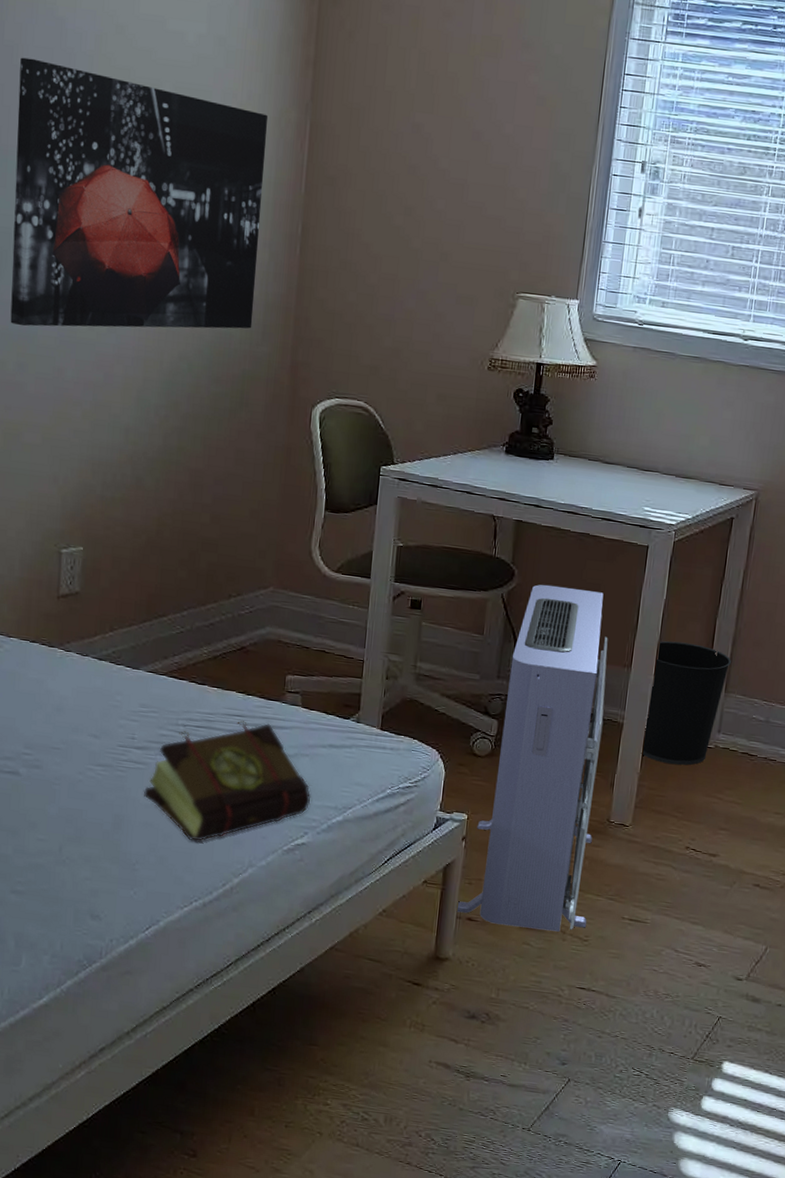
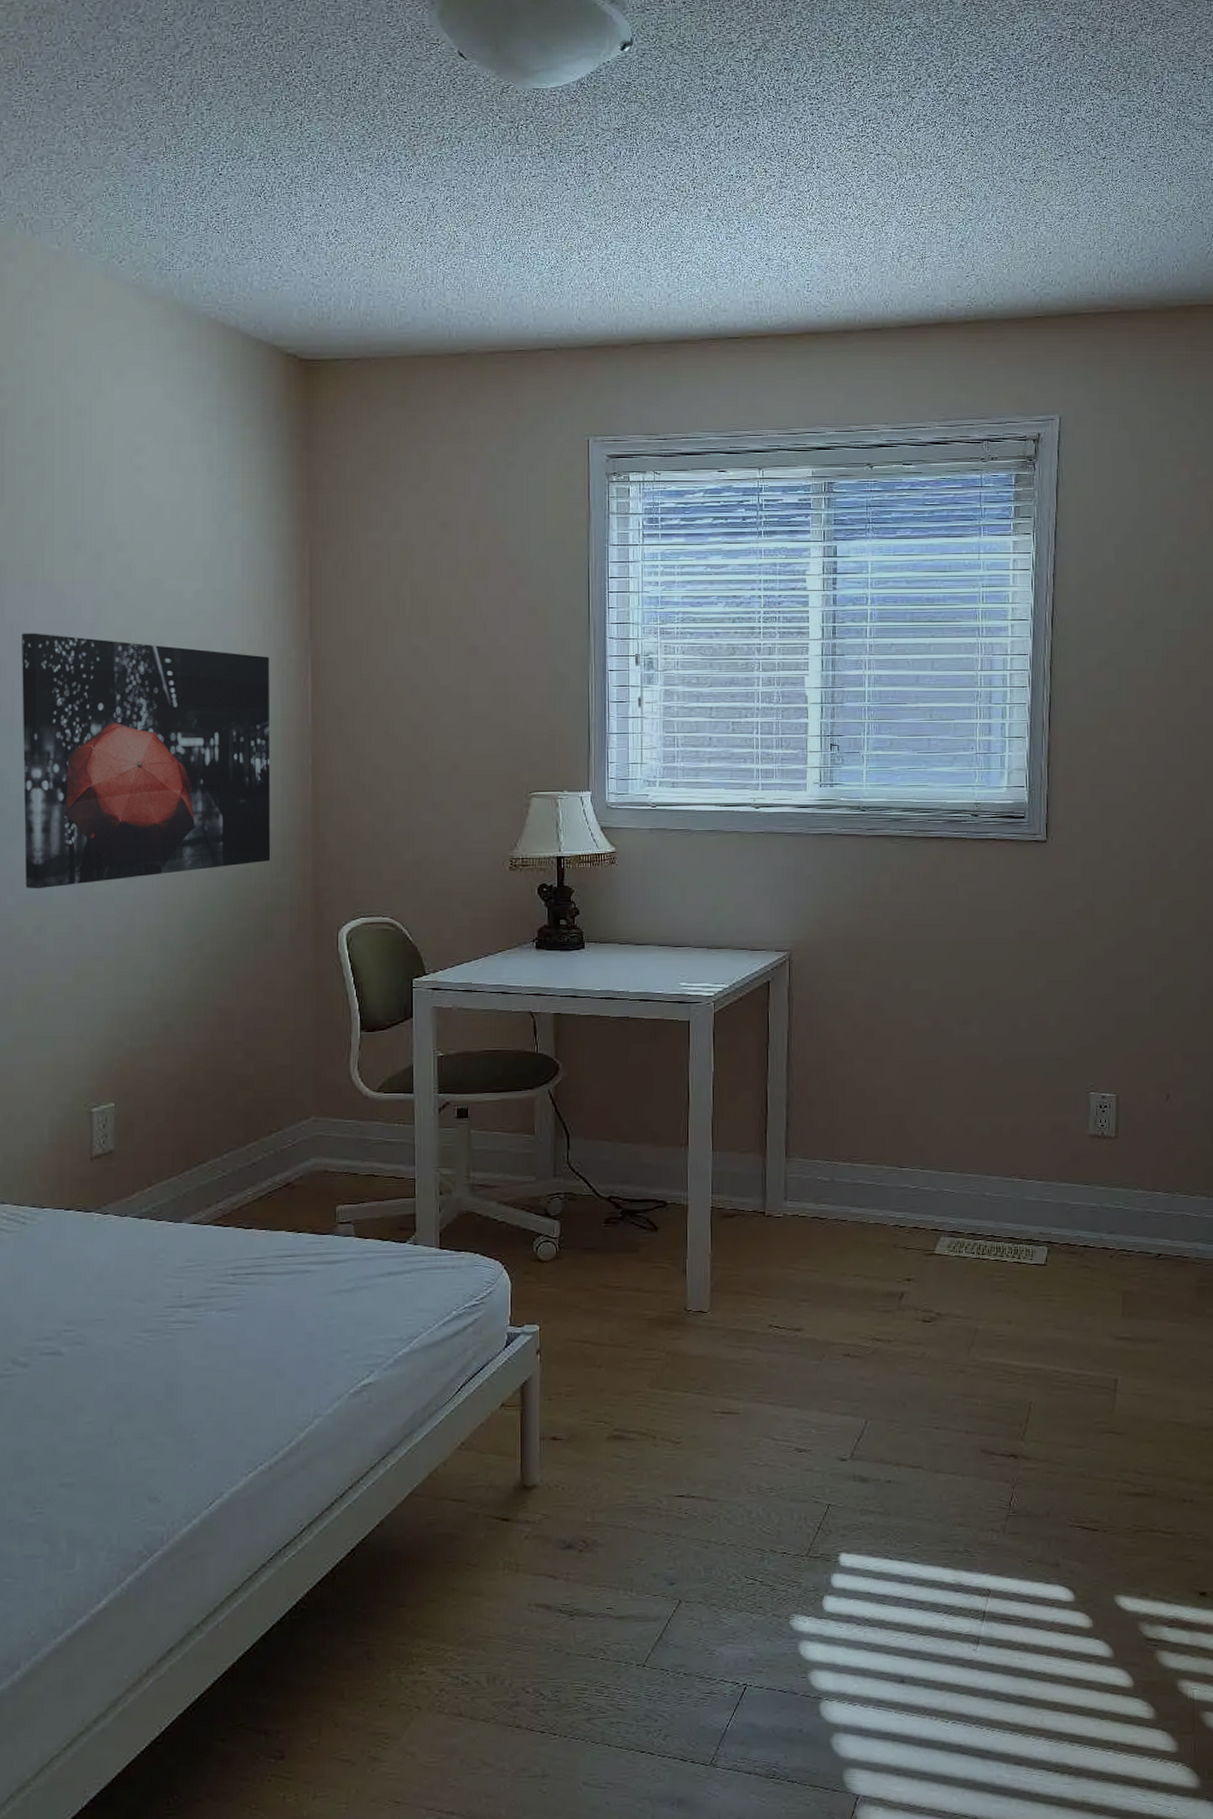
book: present [143,720,311,842] -> none [195,1260,374,1399]
air purifier: present [456,584,608,932] -> none [538,1073,677,1440]
wastebasket: present [641,640,732,765] -> none [709,1112,789,1241]

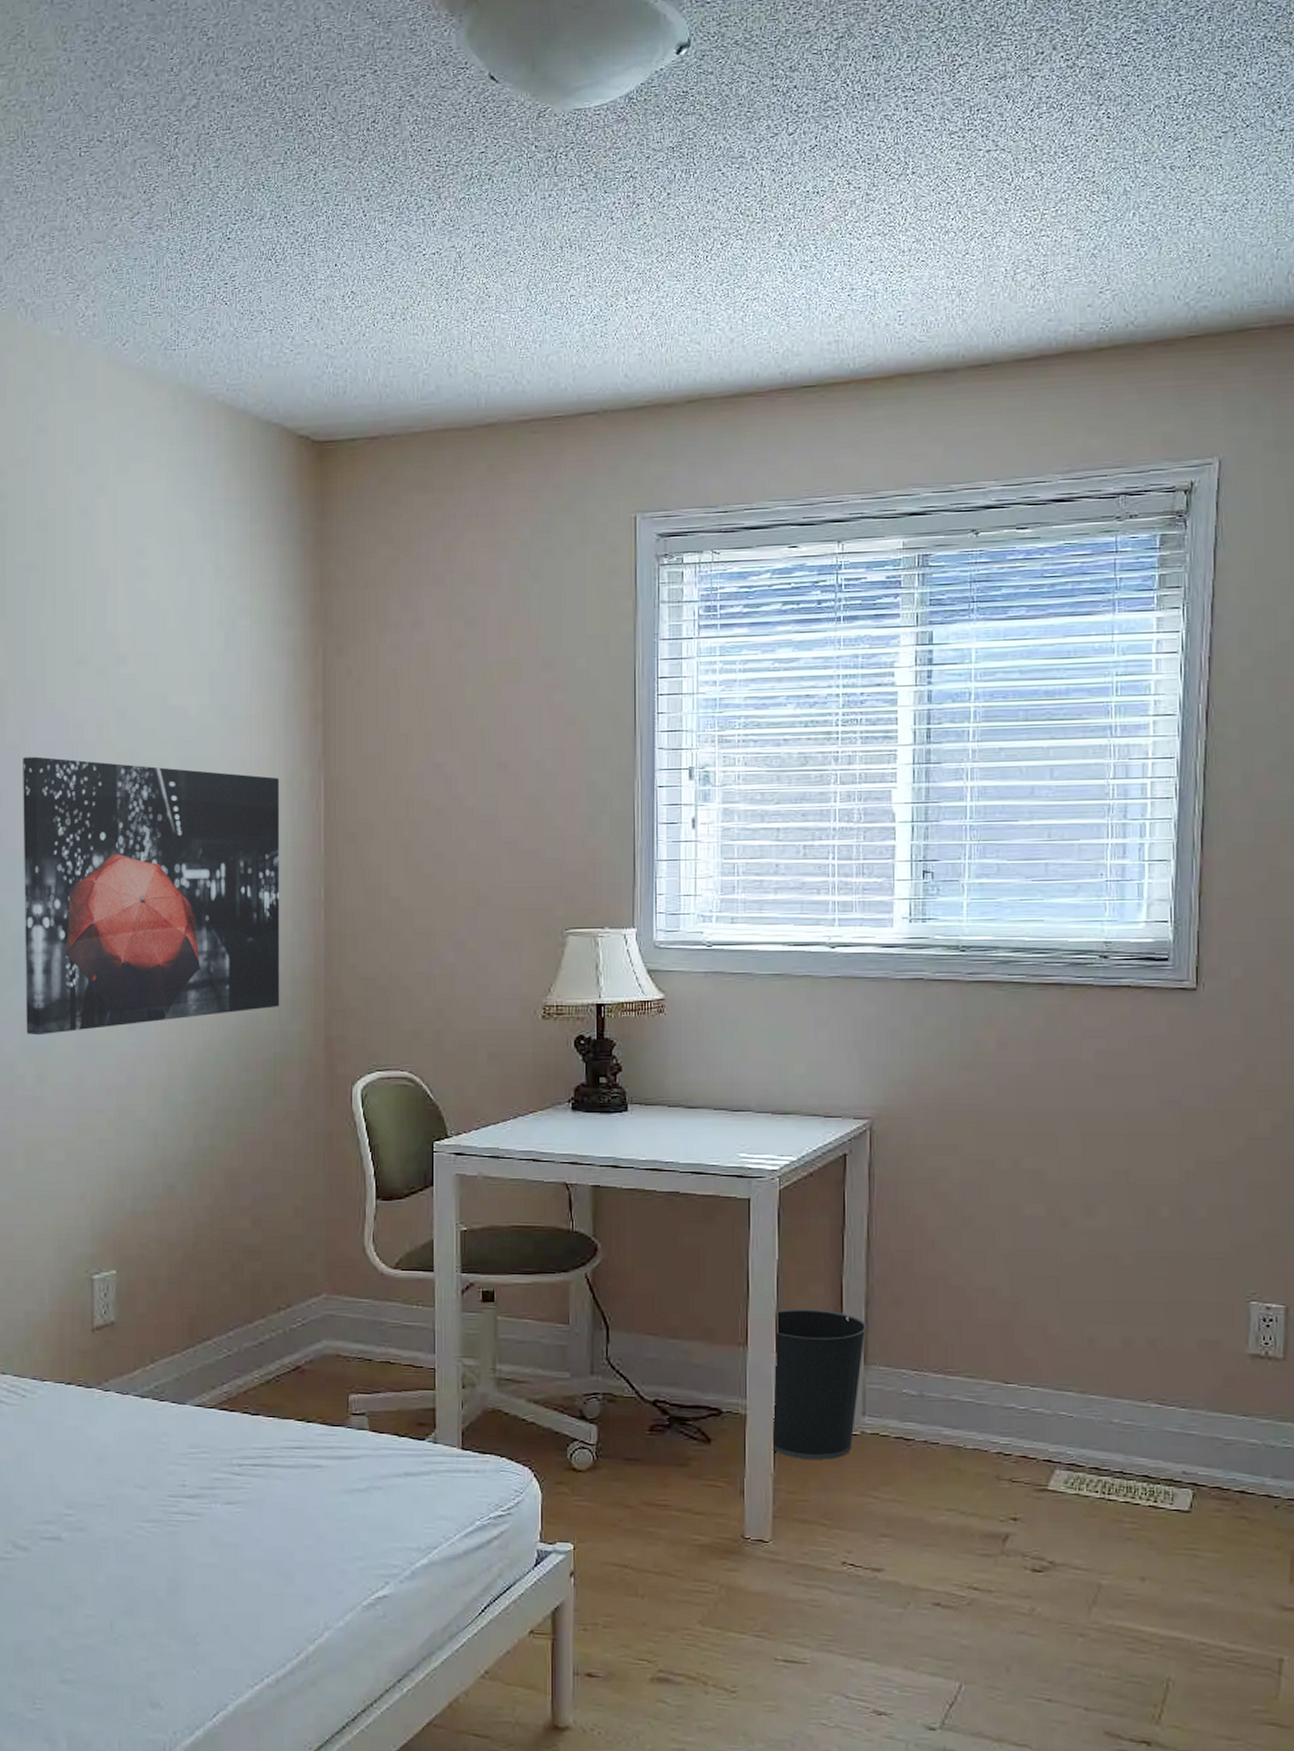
wastebasket: none [709,1112,789,1241] -> present [772,1308,868,1460]

